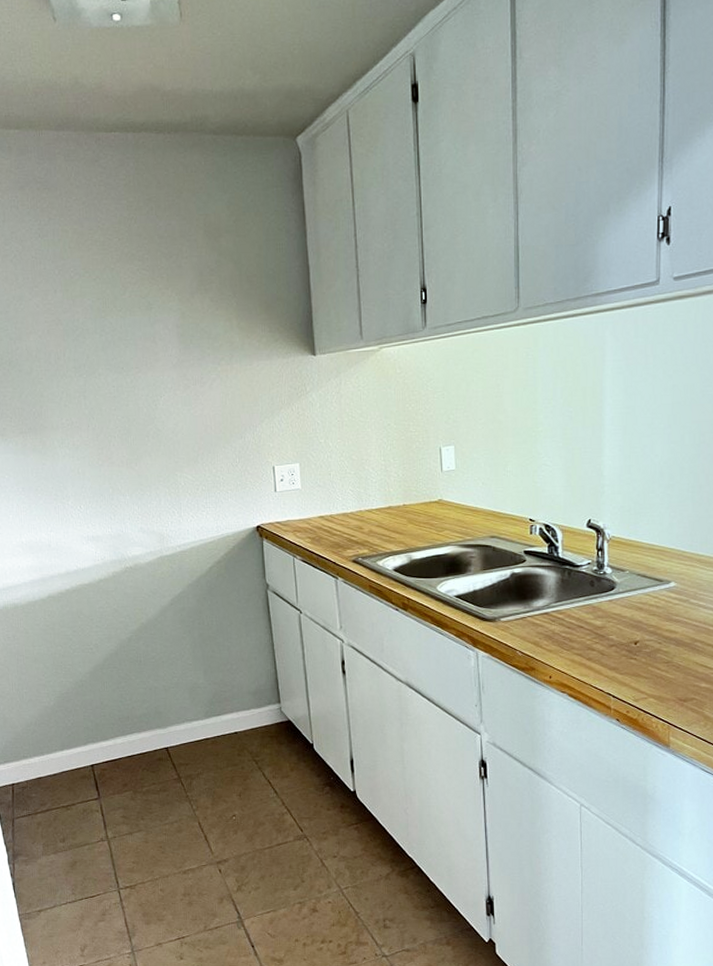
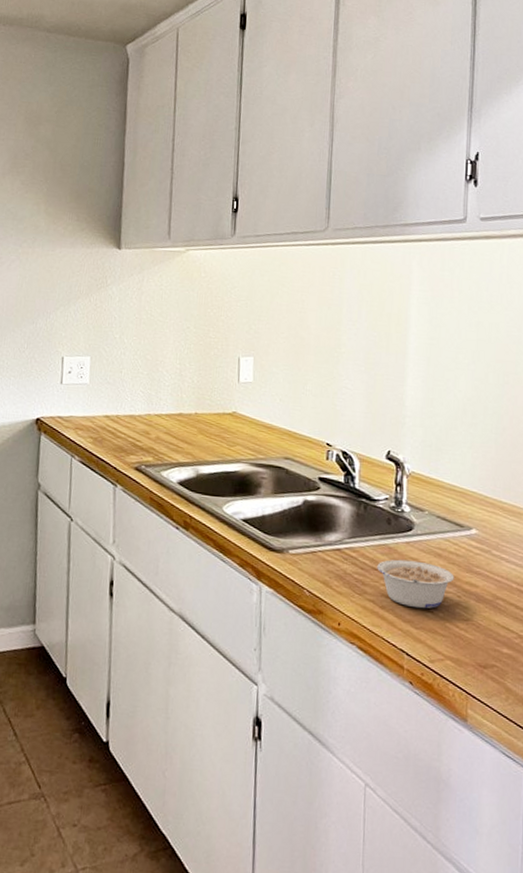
legume: none [583,616,655,657] -> present [377,559,455,609]

